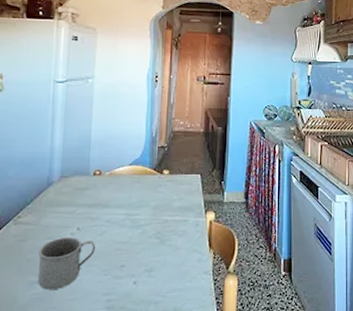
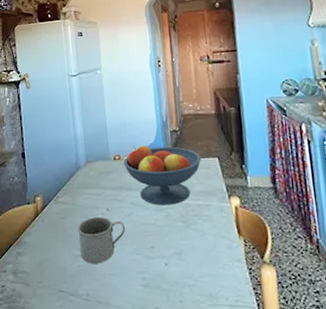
fruit bowl: none [104,160,185,223] -> present [123,145,202,205]

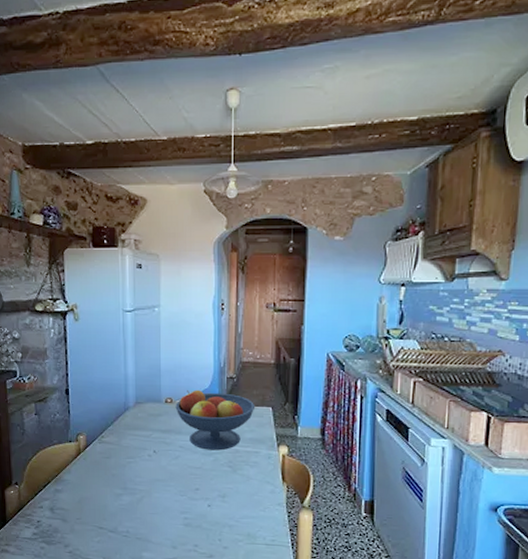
mug: present [77,216,125,263] -> none [122,457,171,503]

